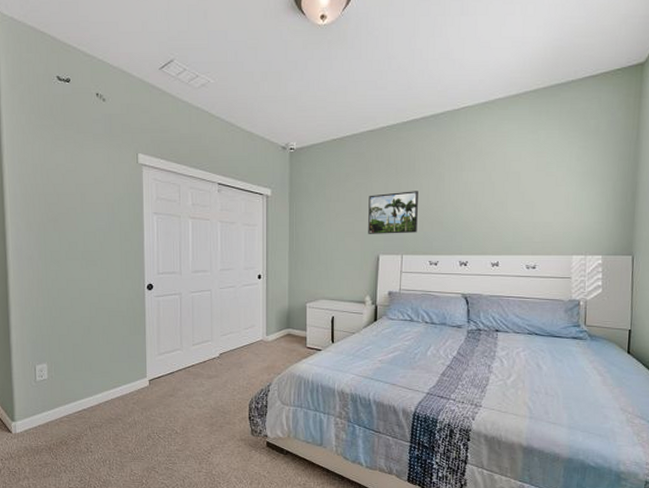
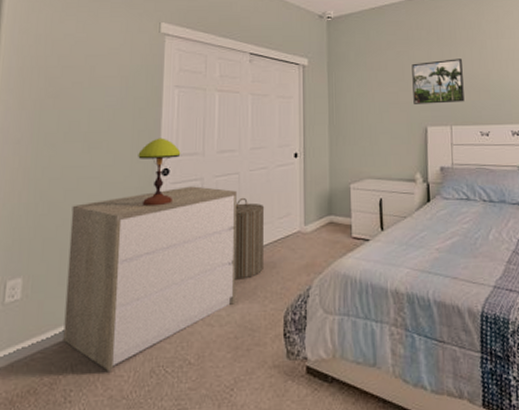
dresser: none [78,299,210,433] -> present [63,186,237,371]
table lamp: none [81,258,162,314] -> present [76,138,181,208]
laundry hamper: none [208,310,233,375] -> present [234,197,265,280]

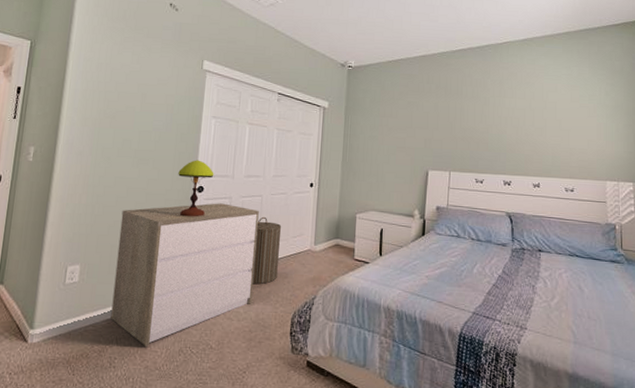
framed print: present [412,59,465,104] -> none [418,112,465,152]

